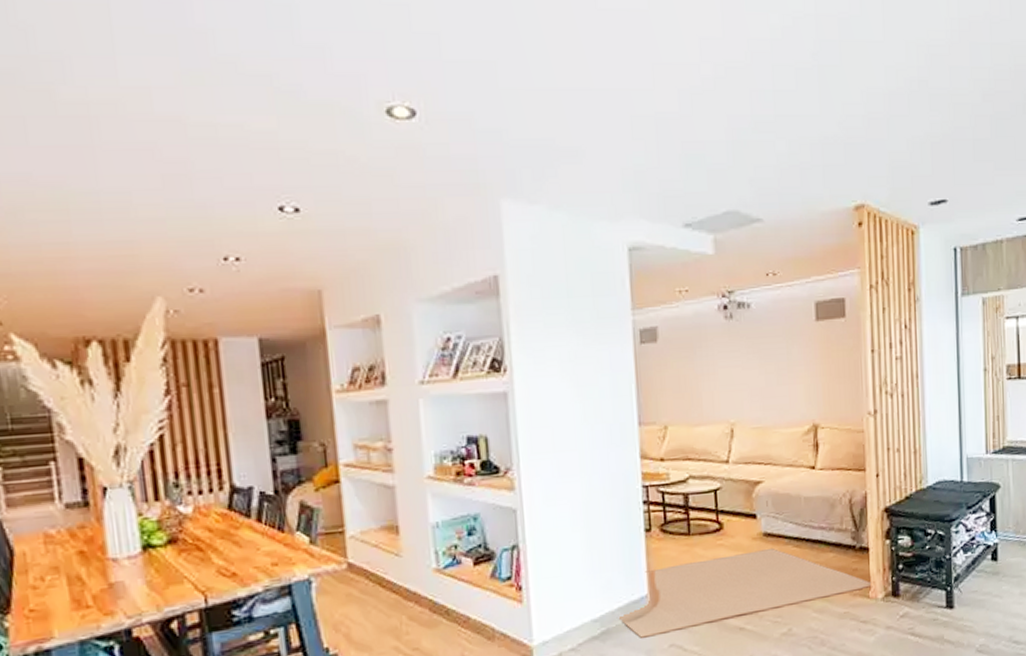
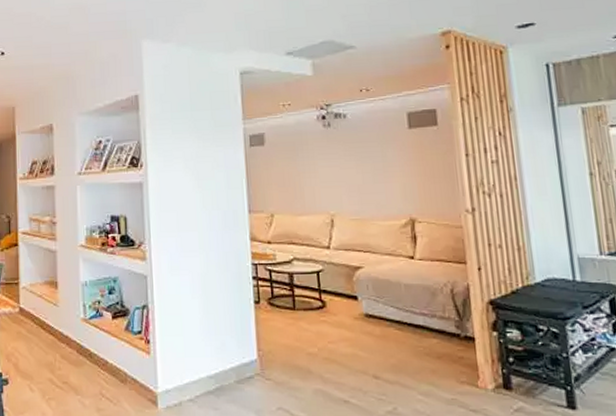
rug: present [616,547,873,638] -> none [229,328,482,398]

